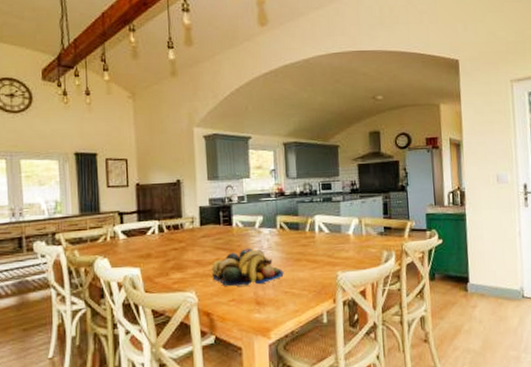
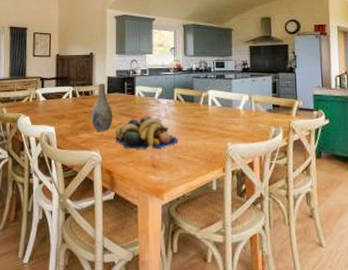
vase: none [183,214,209,269] -> present [91,83,113,131]

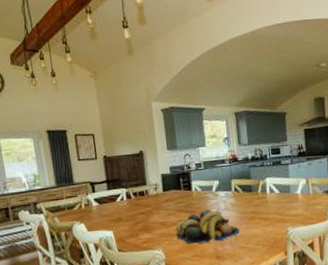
vase: present [91,83,113,131] -> none [149,181,172,230]

